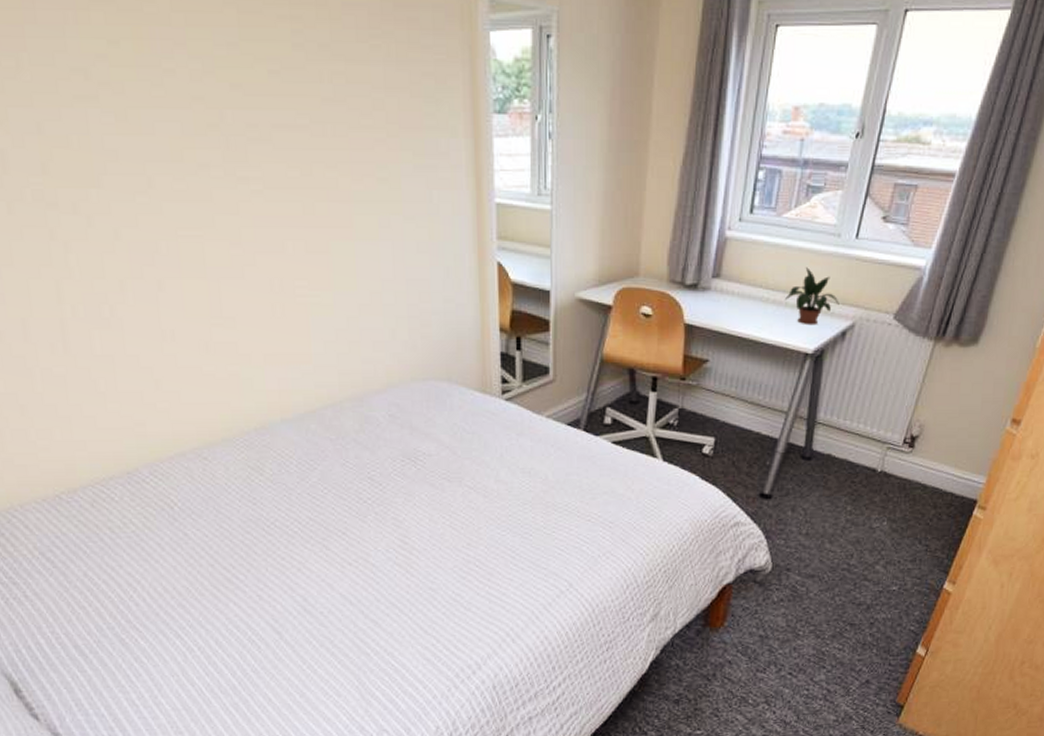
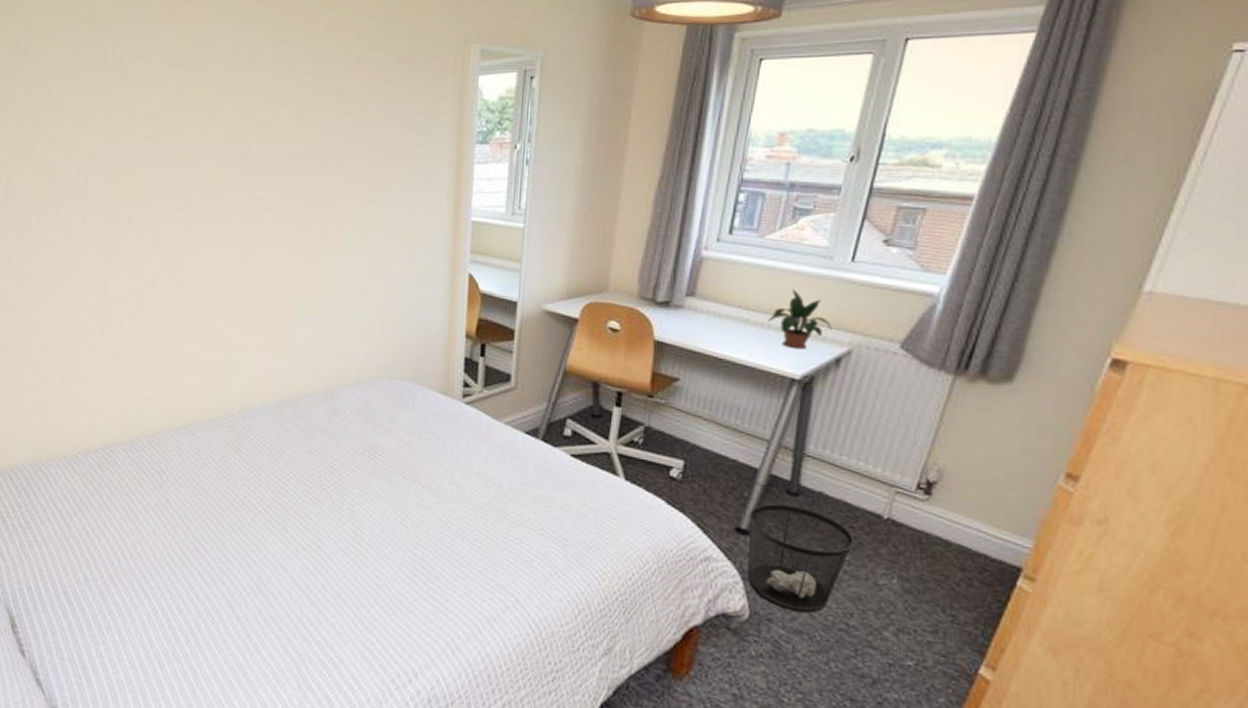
waste bin: none [770,469,856,560] -> present [748,504,855,613]

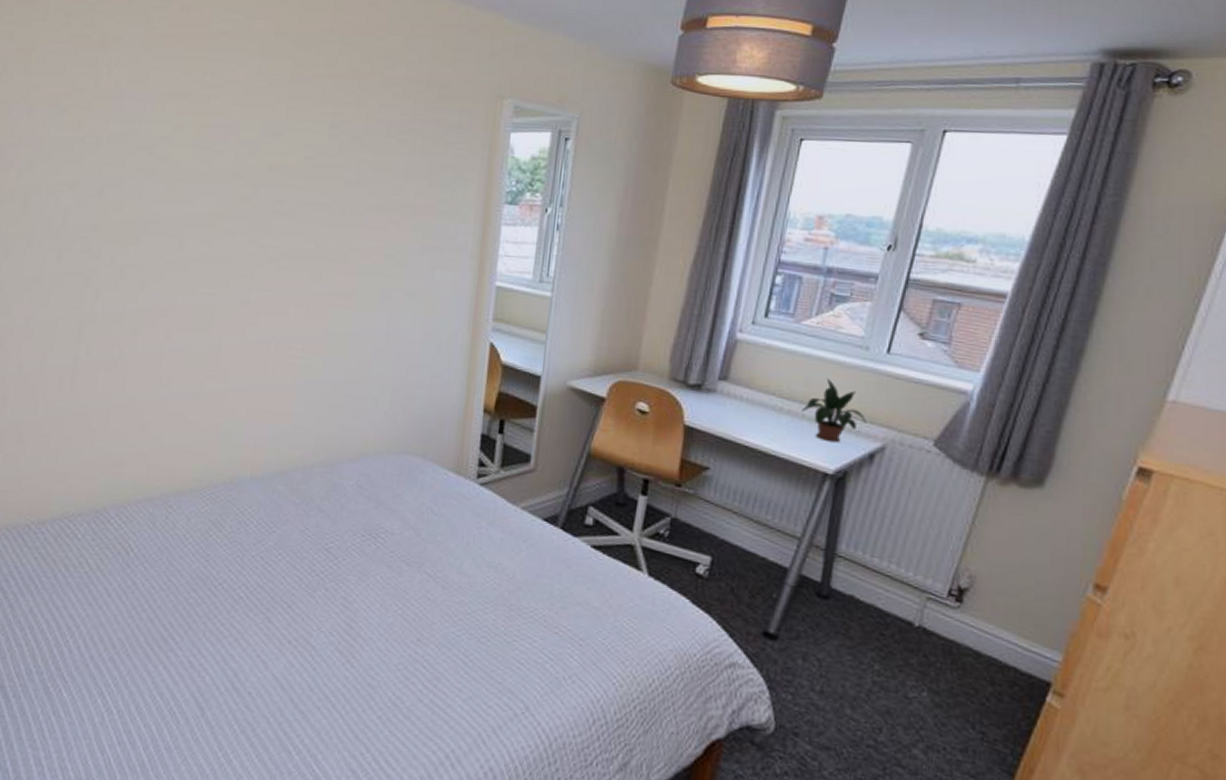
waste bin: present [748,504,855,613] -> none [774,606,886,727]

